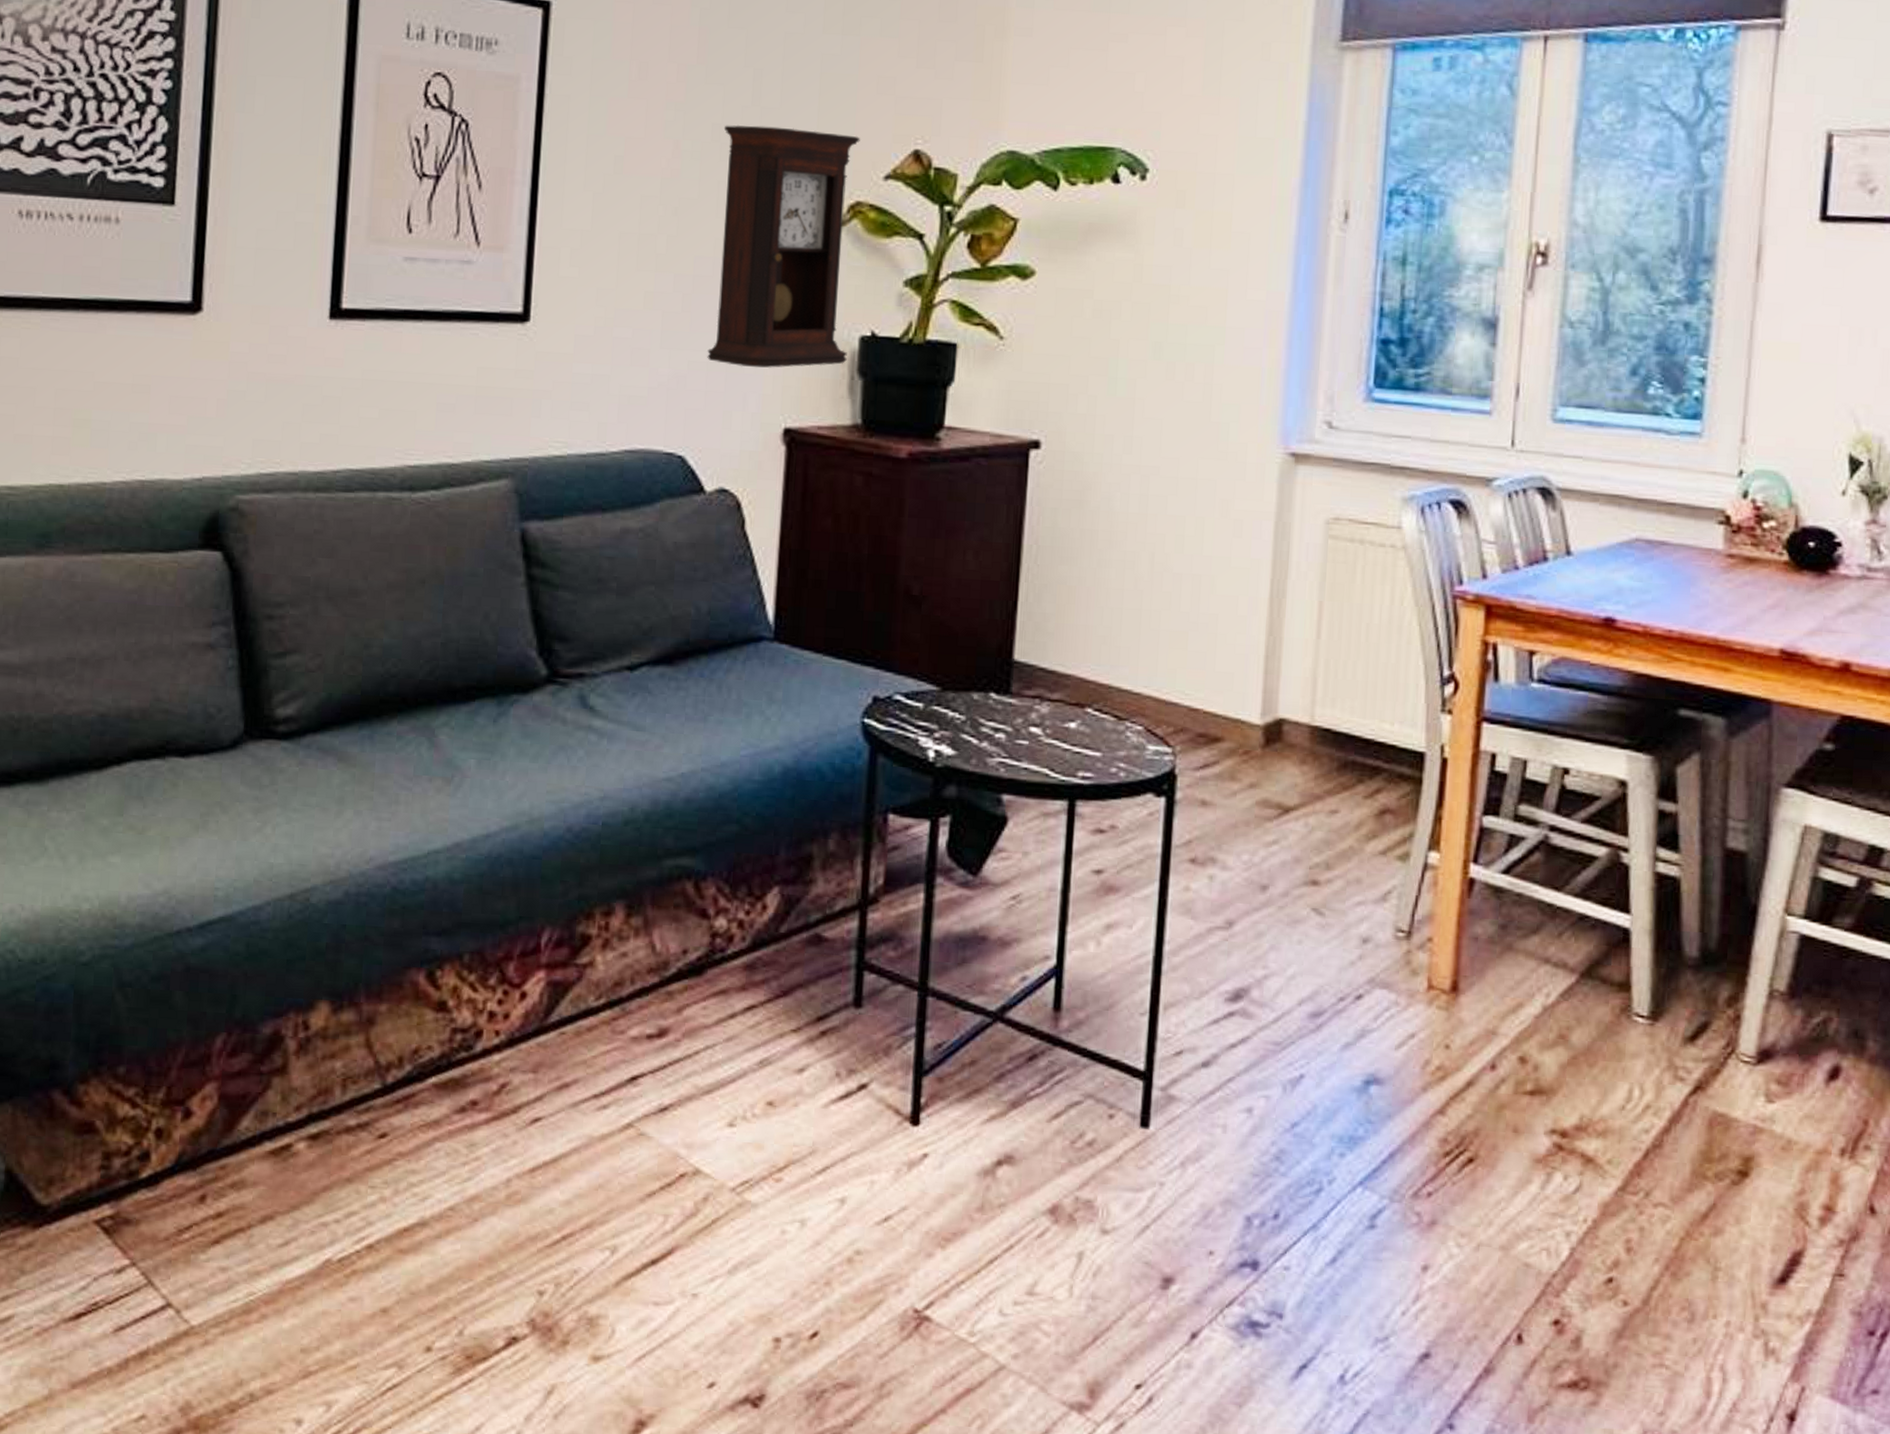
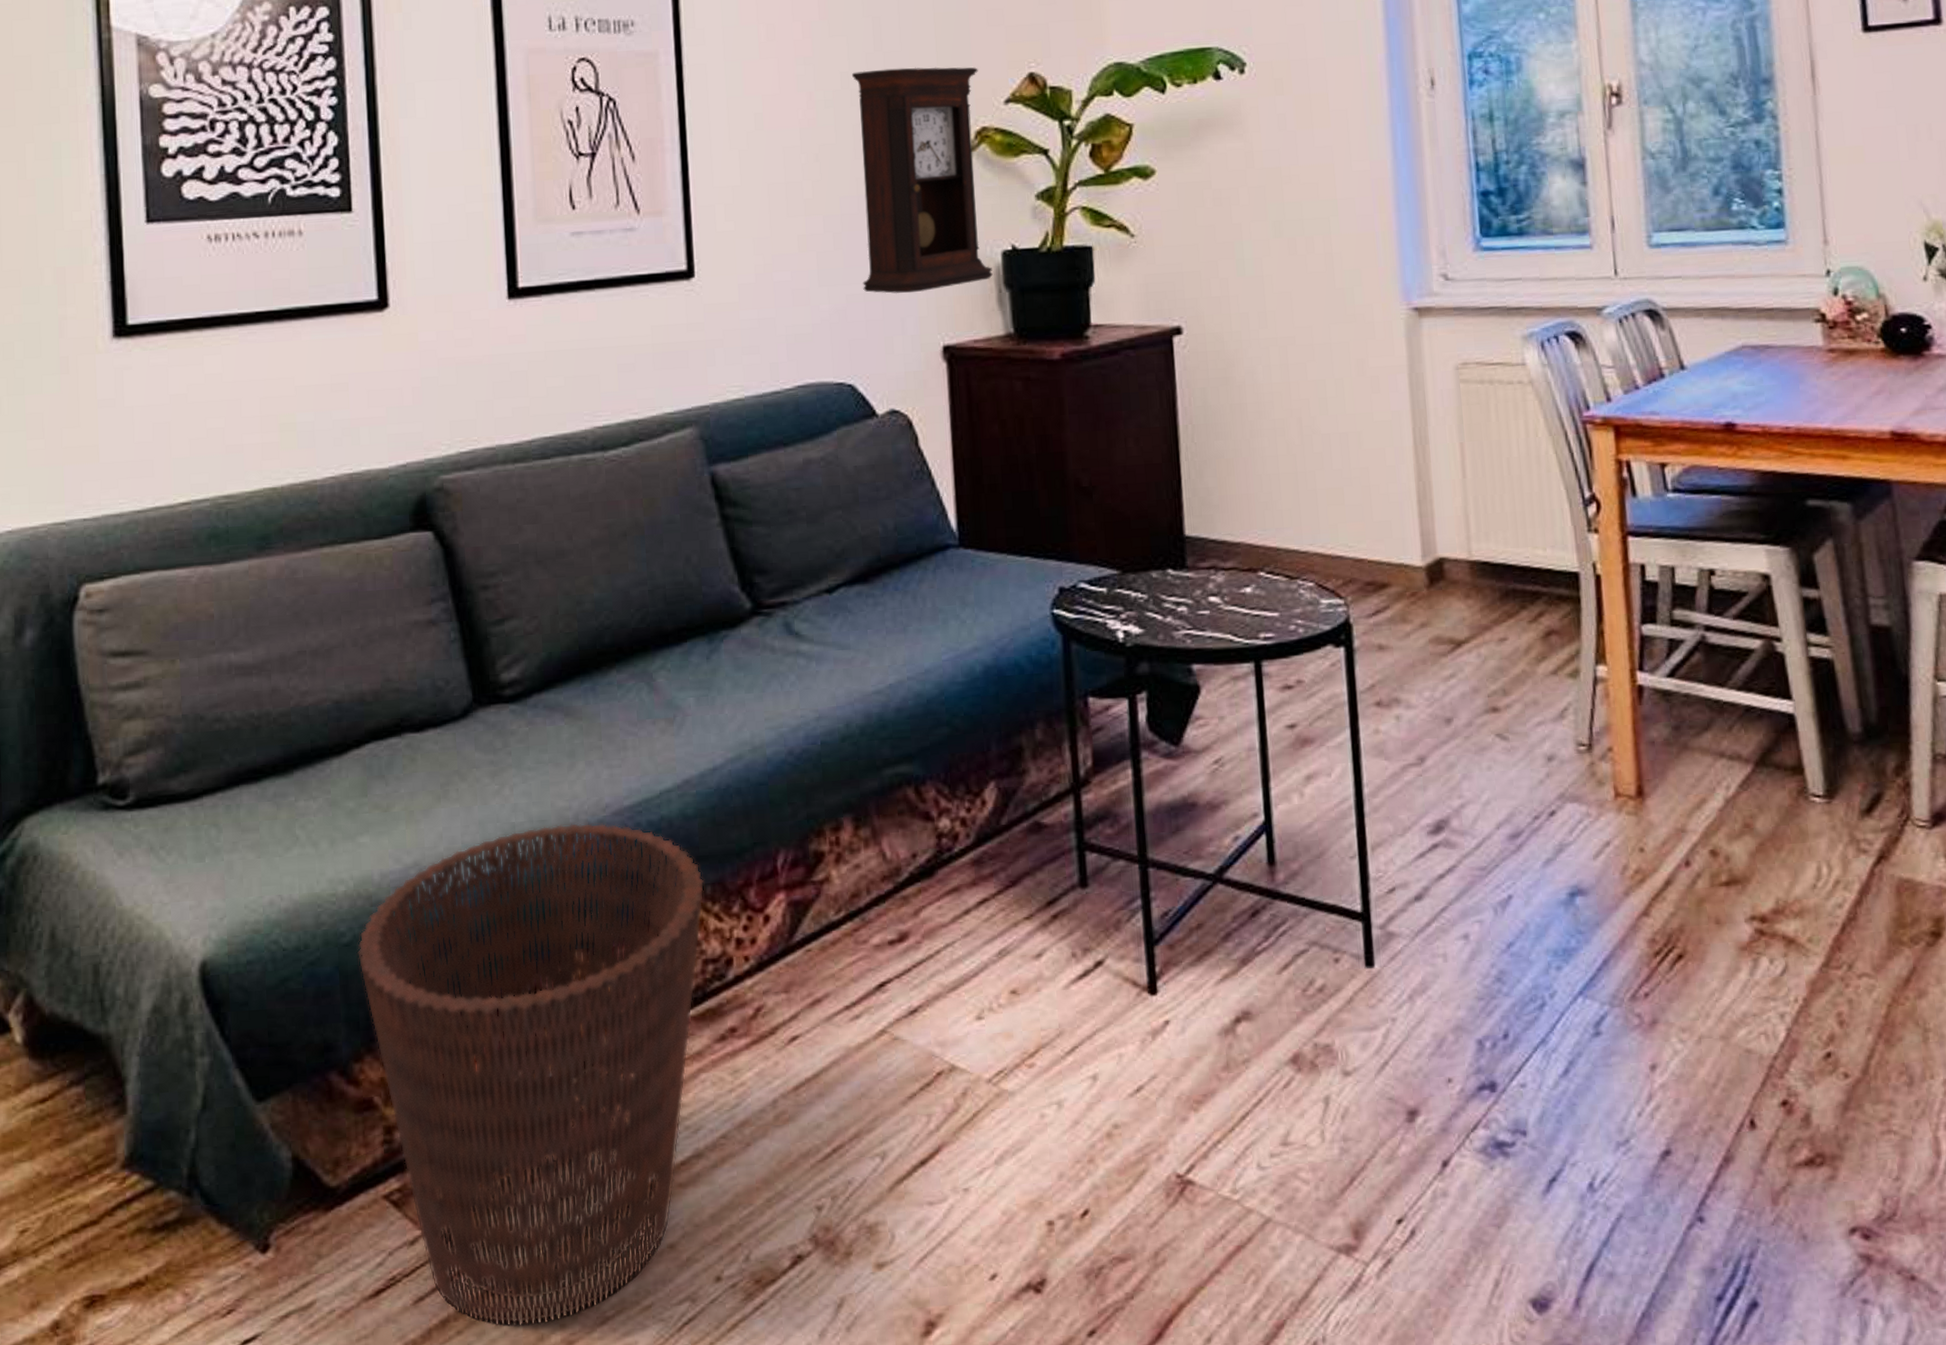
basket: none [95,870,463,1370] -> present [358,823,705,1326]

